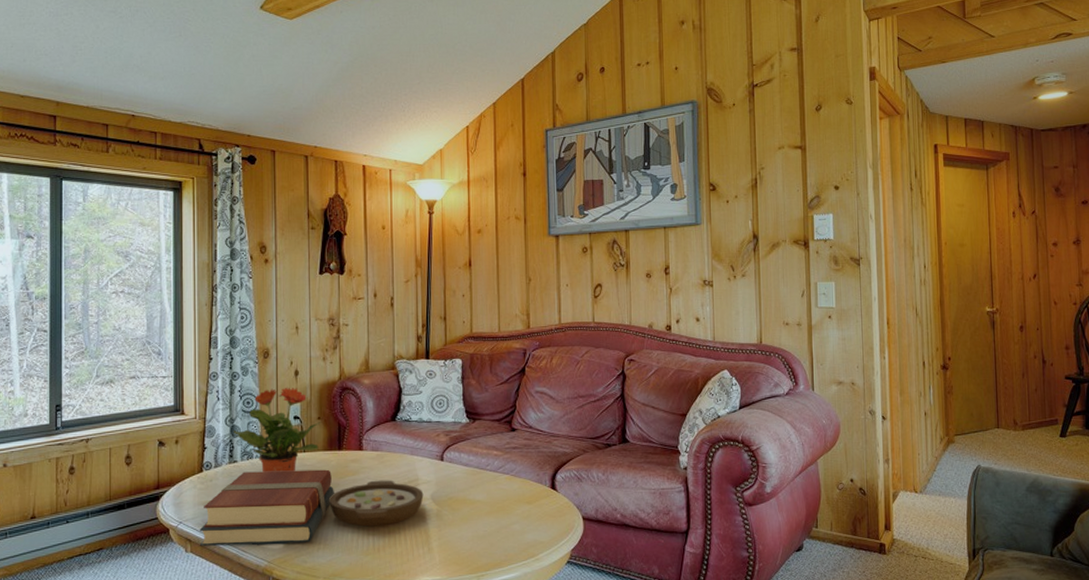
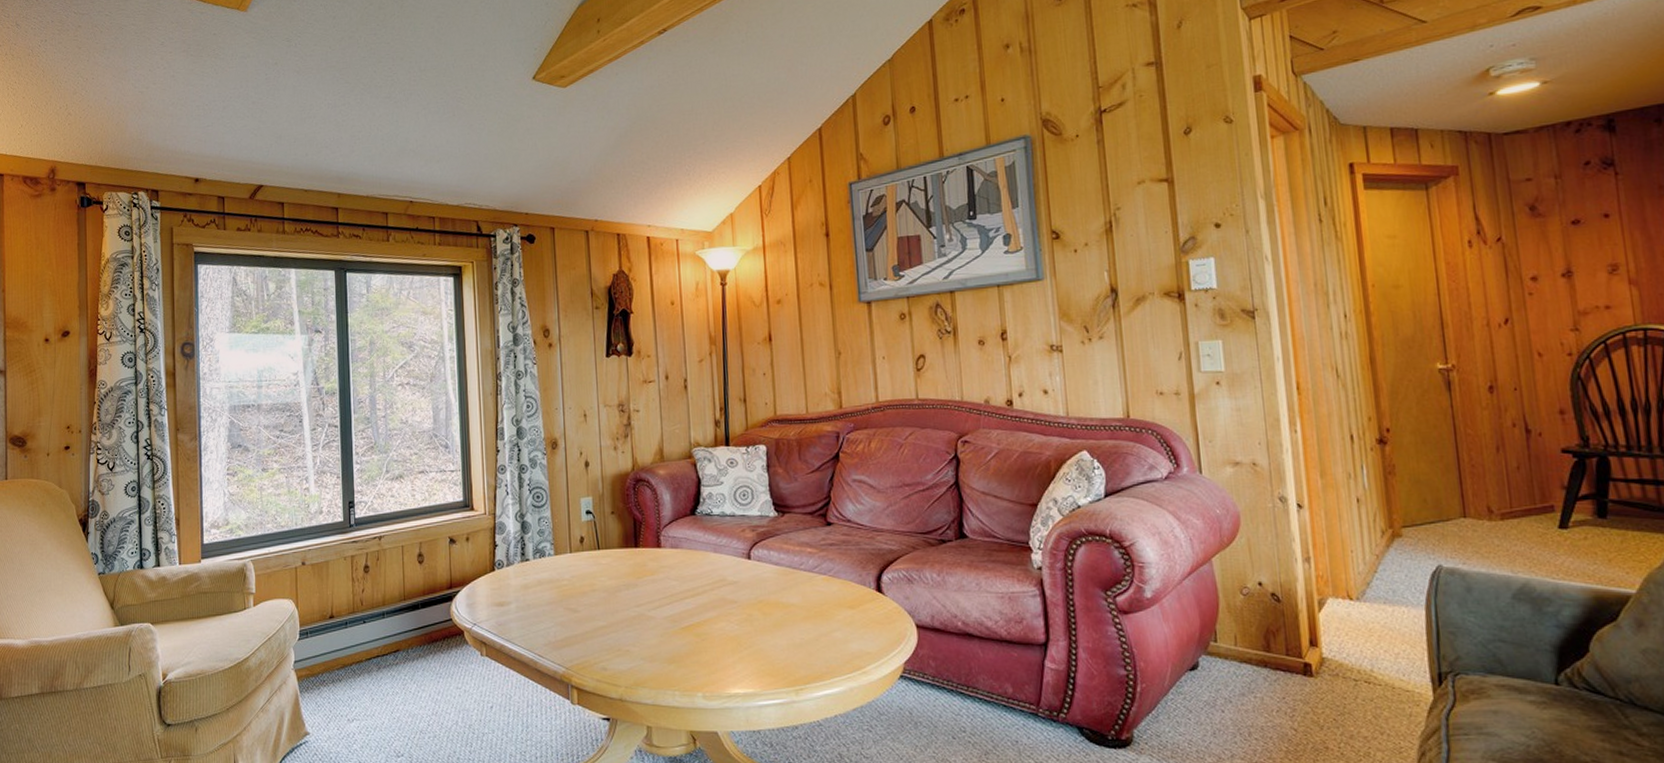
books: present [199,469,334,546] -> none [493,568,633,650]
potted plant: present [233,388,322,472] -> none [524,480,616,571]
bowl: present [329,480,424,527] -> none [627,580,731,632]

